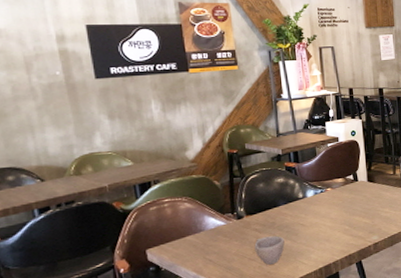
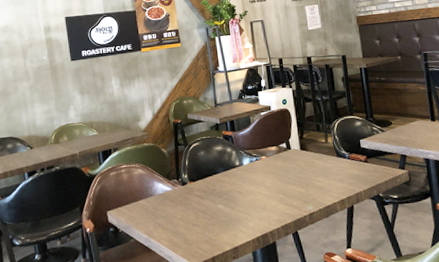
cup: present [254,236,285,265] -> none [197,202,224,231]

